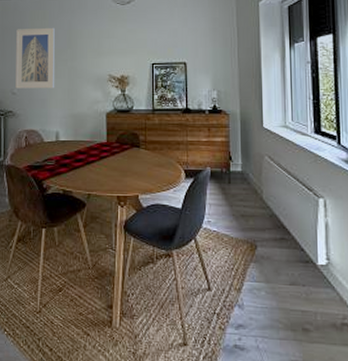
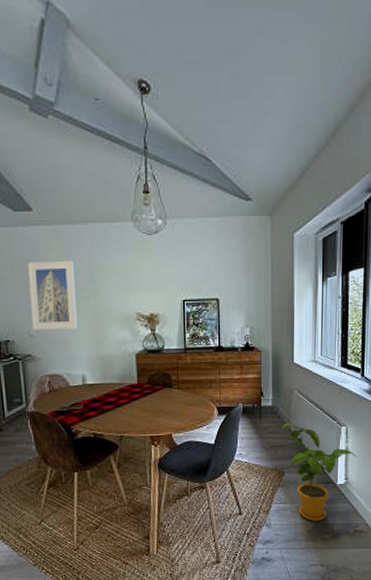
house plant: none [253,191,338,307] -> present [282,423,357,521]

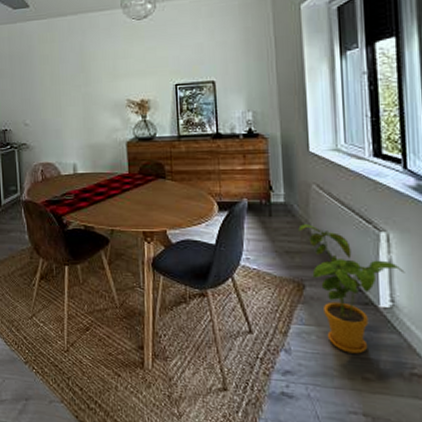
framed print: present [28,260,77,330] -> none [25,50,68,119]

